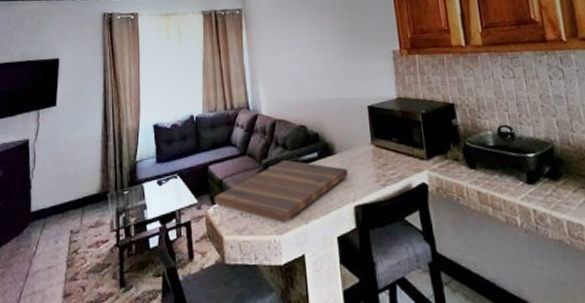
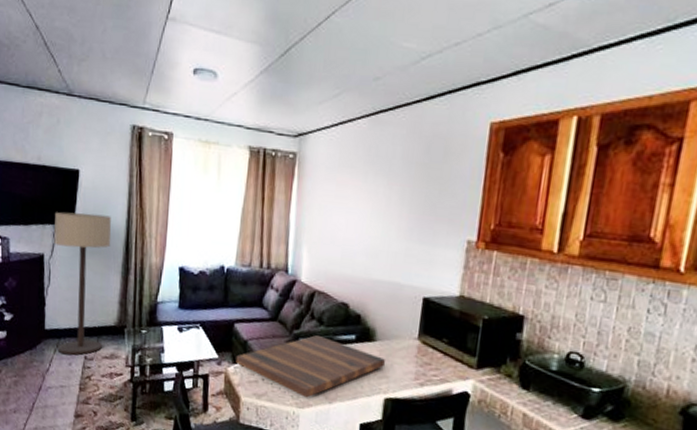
floor lamp: none [38,92,90,234] -> present [54,211,112,356]

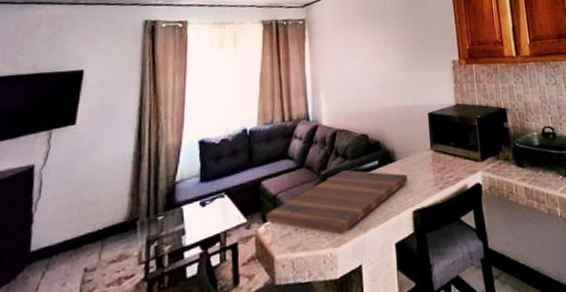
floor lamp: present [54,211,112,356] -> none [47,108,121,276]

